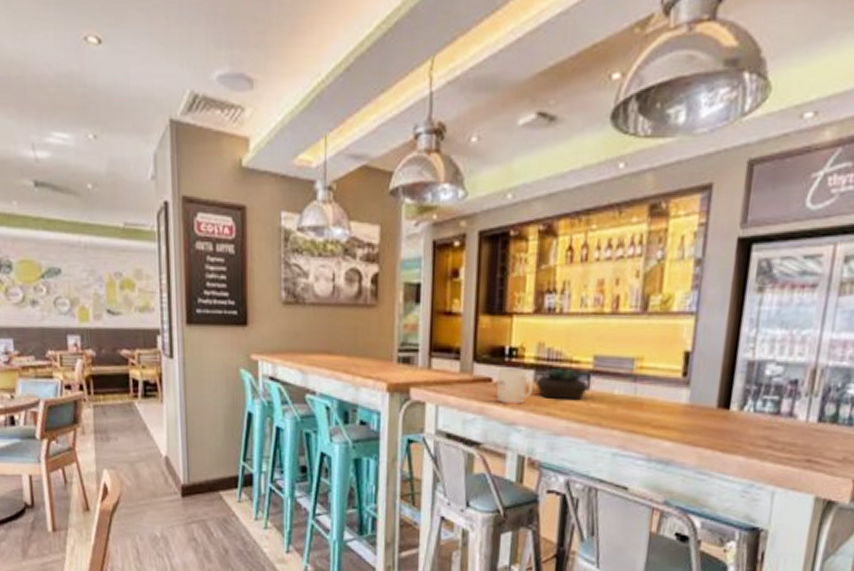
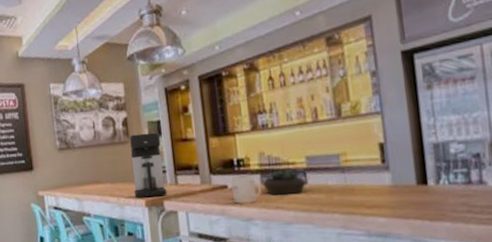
coffee maker: none [374,297,418,381] -> present [130,132,167,199]

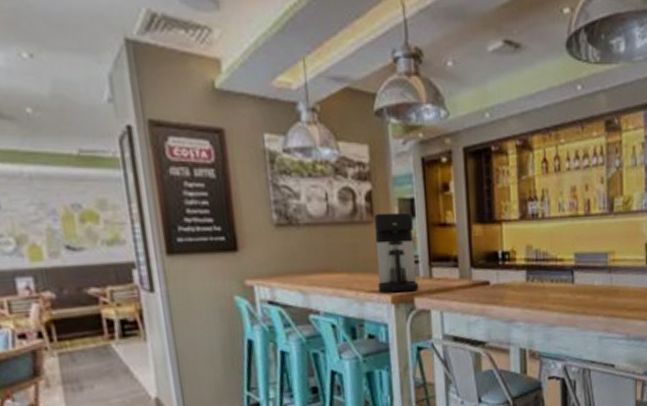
mug: present [231,174,262,204] -> none [493,270,527,303]
succulent plant: present [261,170,307,195] -> none [527,266,574,295]

